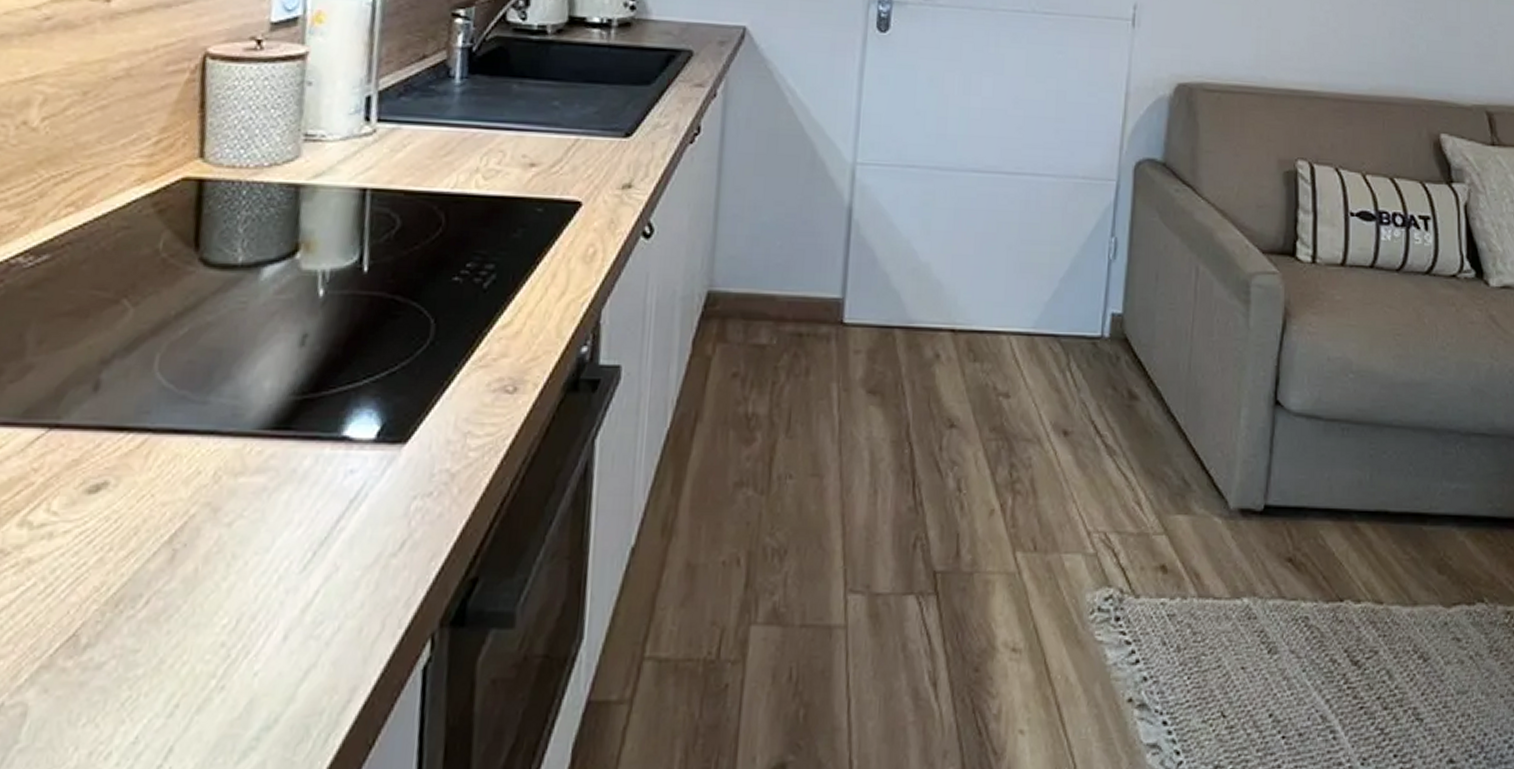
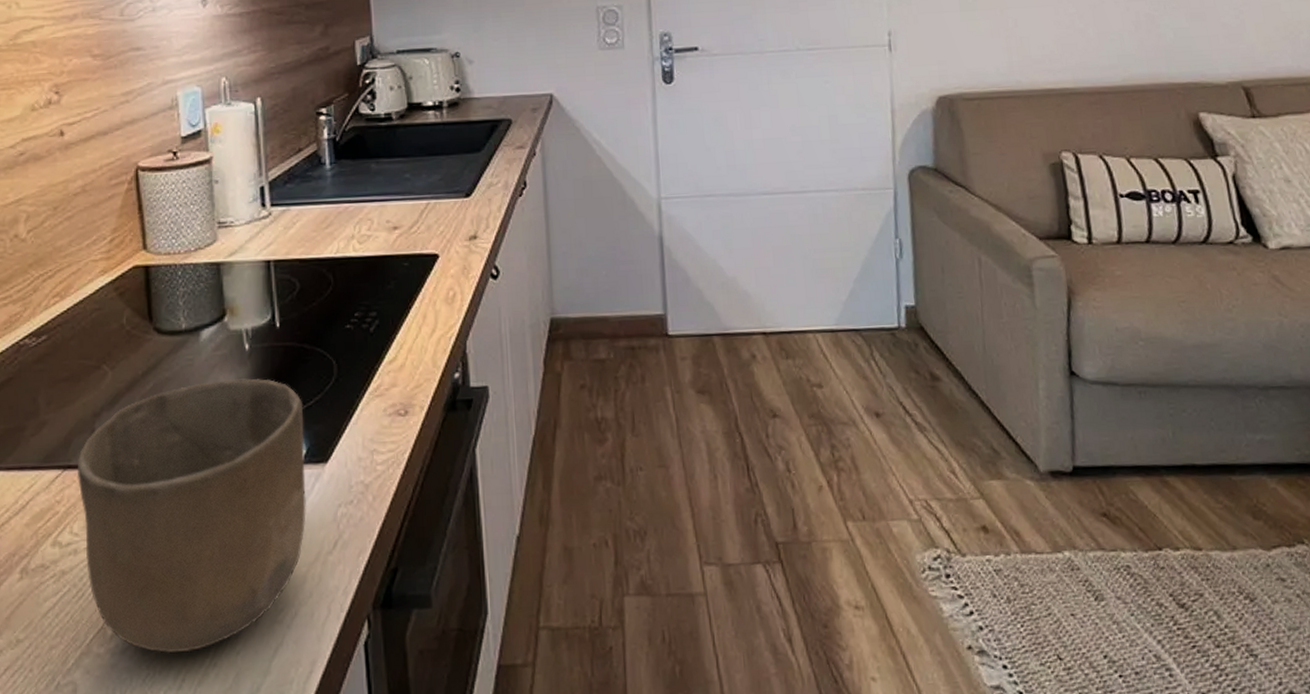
bowl: none [63,331,385,672] -> present [77,378,306,654]

